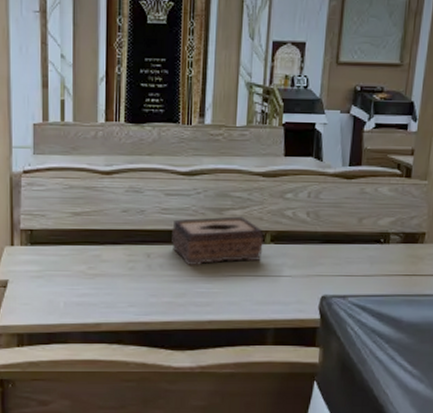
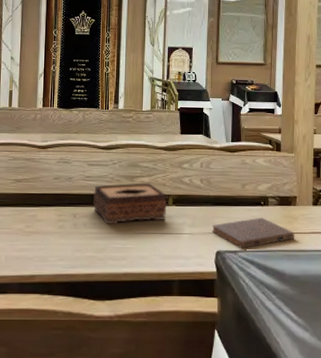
book: none [318,257,419,294] -> present [212,217,295,249]

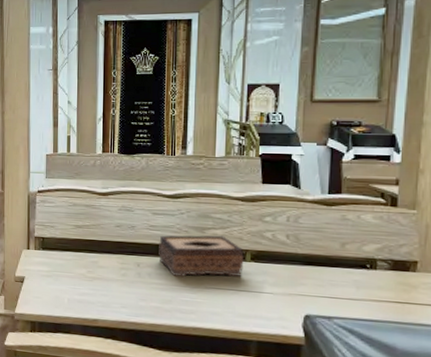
book: present [212,217,295,249] -> none [300,282,413,316]

